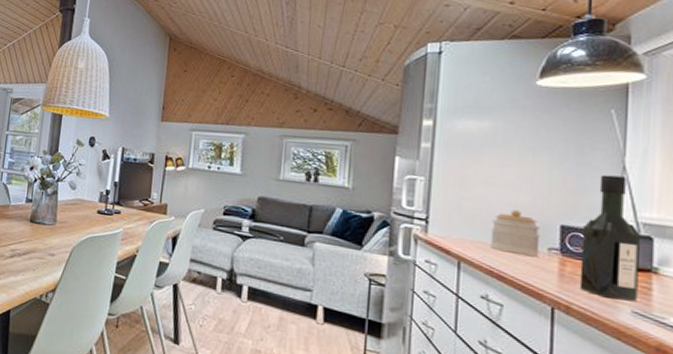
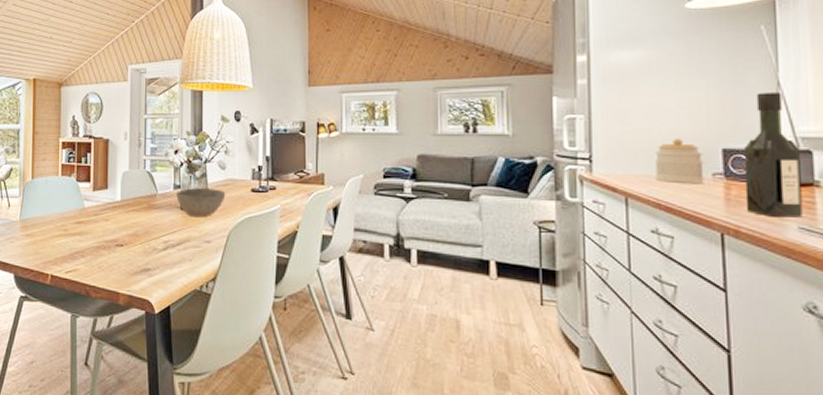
bowl: none [27,203,73,232] -> present [176,188,226,218]

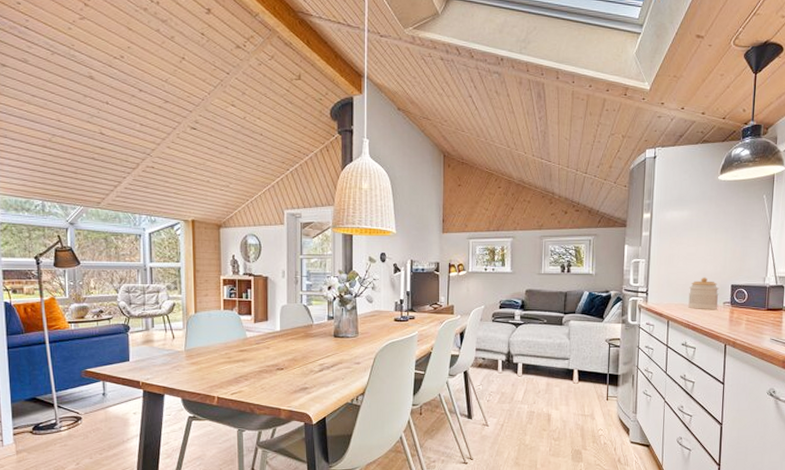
bowl: present [176,188,226,218] -> none [330,319,373,344]
bottle: present [743,92,803,218] -> none [741,244,777,332]

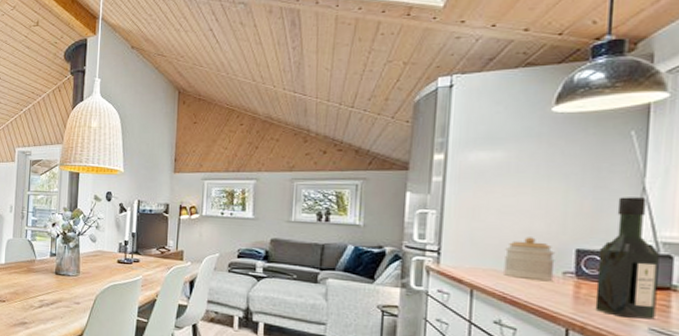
bottle: none [741,244,777,332] -> present [595,197,659,320]

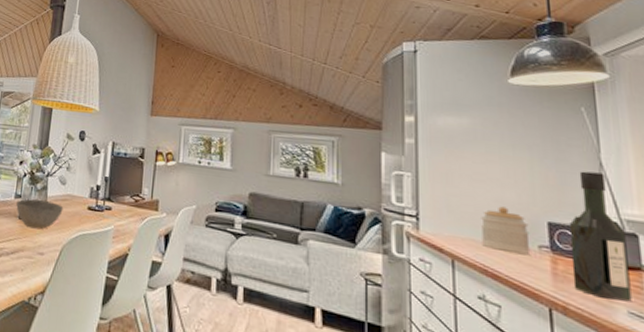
bowl: none [52,256,95,282] -> present [16,199,64,229]

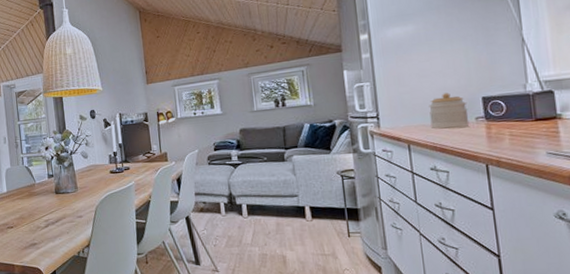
bowl: present [16,199,64,229] -> none [50,174,90,199]
bottle: present [569,171,632,302] -> none [499,46,549,147]

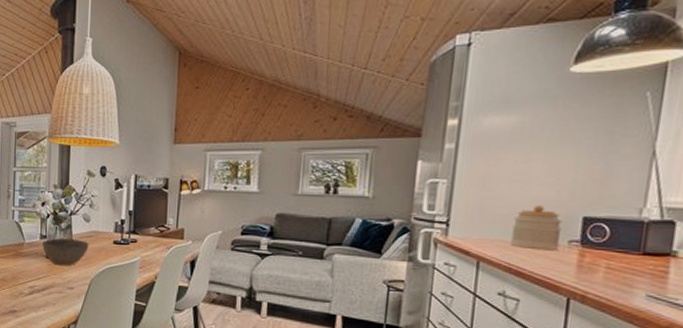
bowl: none [50,174,90,199] -> present [42,238,89,266]

